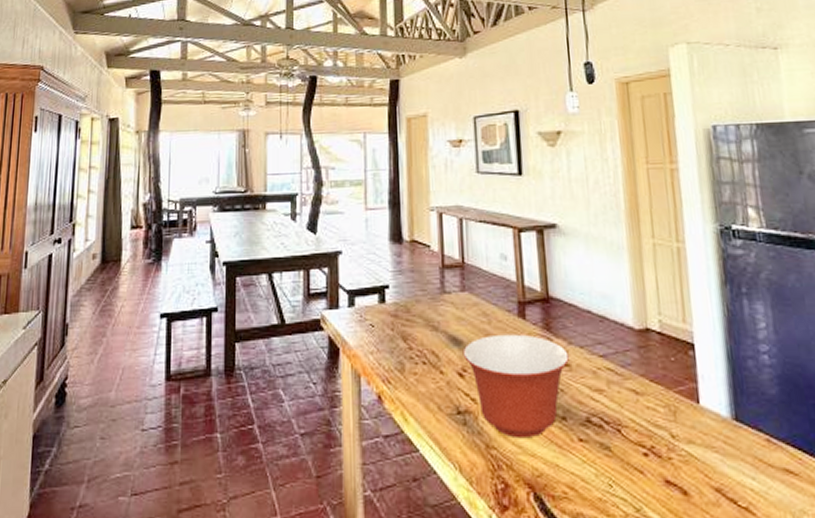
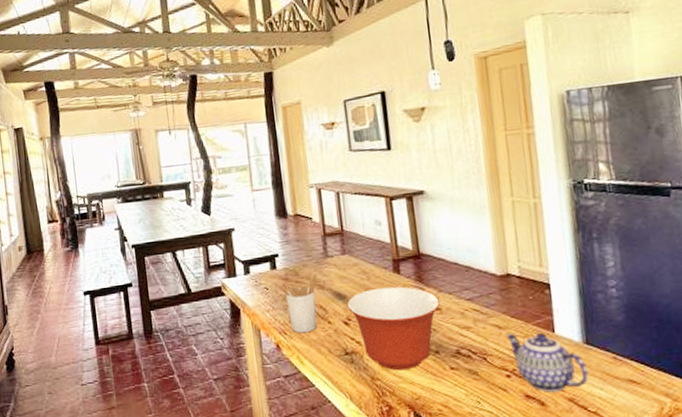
utensil holder: none [387,311,430,384] -> present [279,273,317,334]
teapot: none [643,400,739,479] -> present [505,332,589,393]

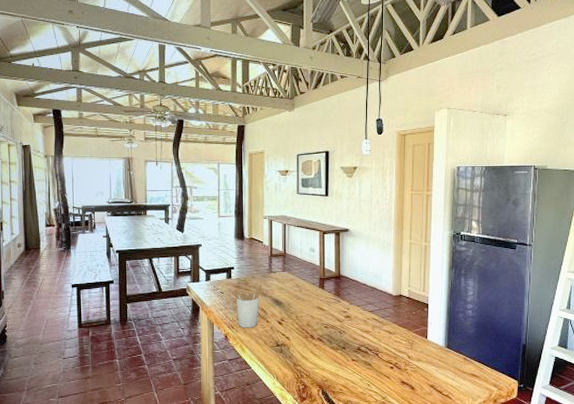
mixing bowl: present [346,286,440,371] -> none [282,298,350,360]
teapot: present [505,332,589,393] -> none [393,337,446,381]

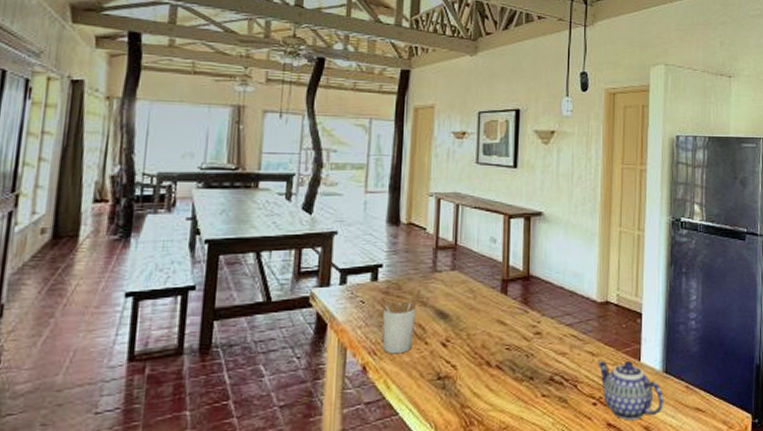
teapot: none [393,337,446,381] -> present [597,360,664,421]

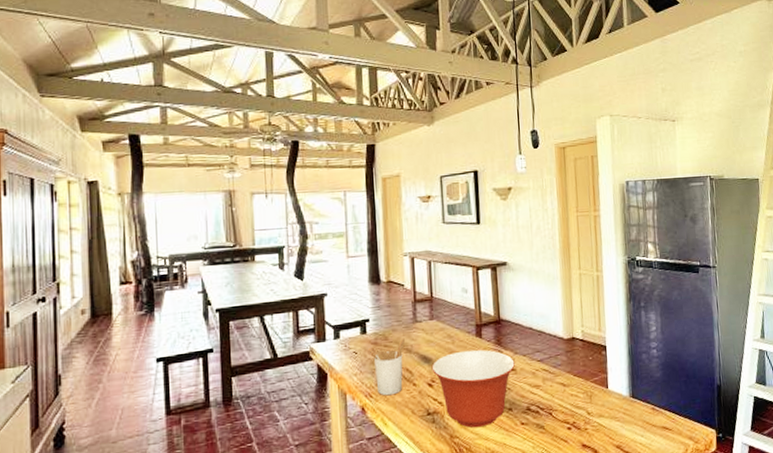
mixing bowl: none [447,307,541,398] -> present [431,349,515,428]
teapot: present [597,360,664,421] -> none [568,388,633,442]

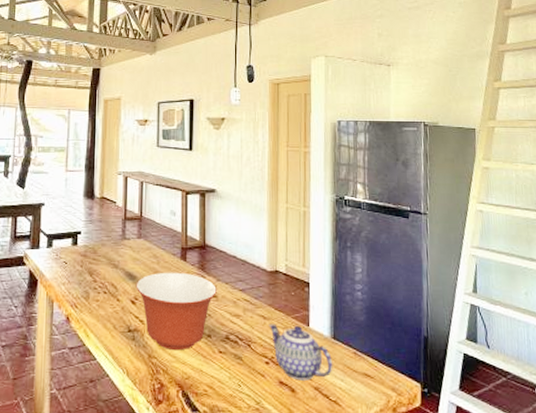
utensil holder: present [369,338,405,396] -> none [78,253,112,308]
teapot: none [568,388,633,442] -> present [269,323,333,381]

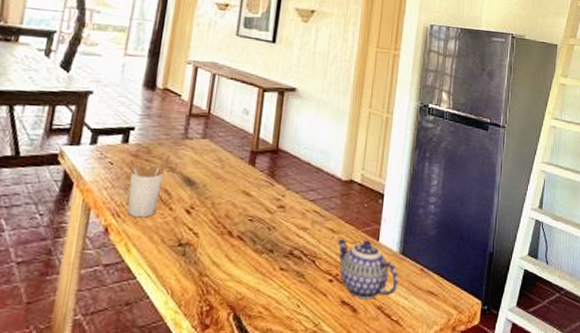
utensil holder: none [78,253,112,308] -> present [127,154,170,218]
mixing bowl: present [136,272,217,351] -> none [193,178,285,268]

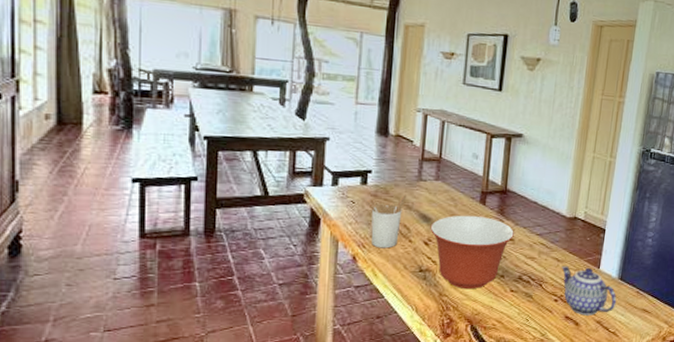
mixing bowl: none [193,178,285,268] -> present [430,215,514,290]

